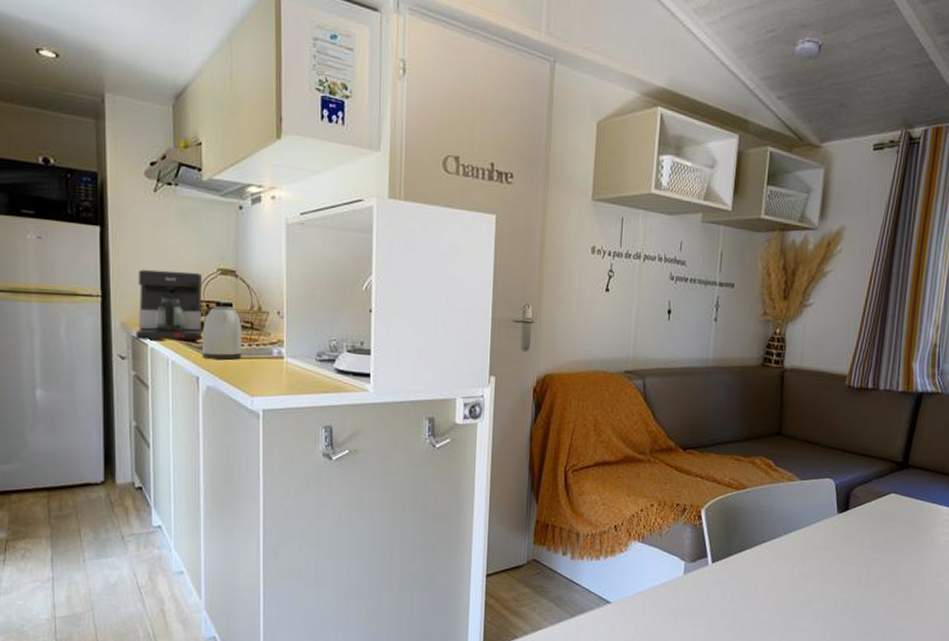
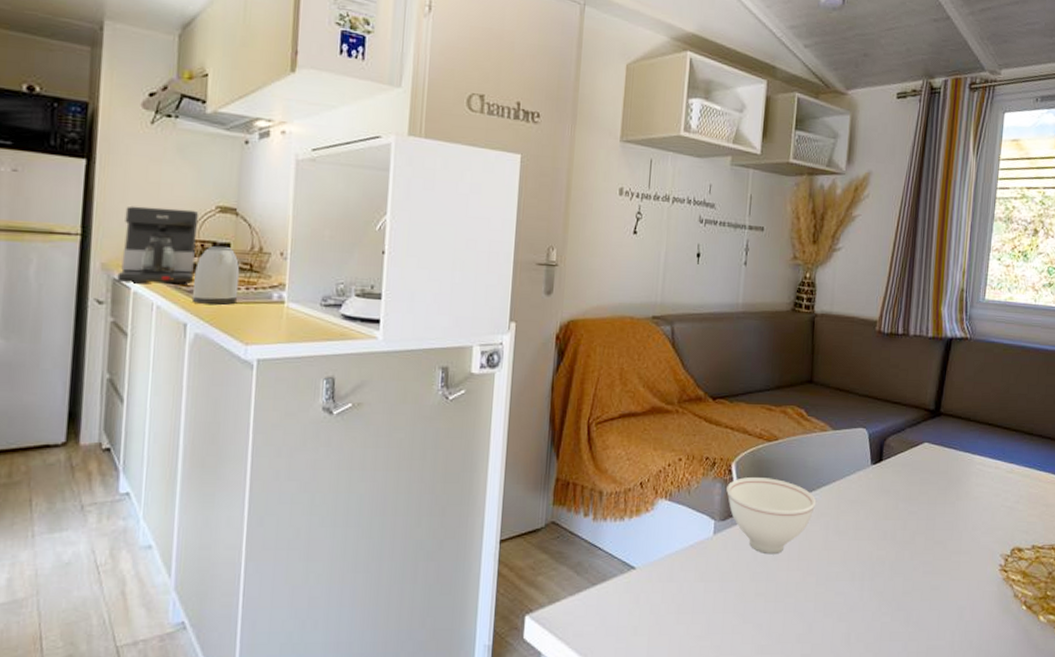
bowl: none [696,522,783,593] -> present [726,476,817,553]

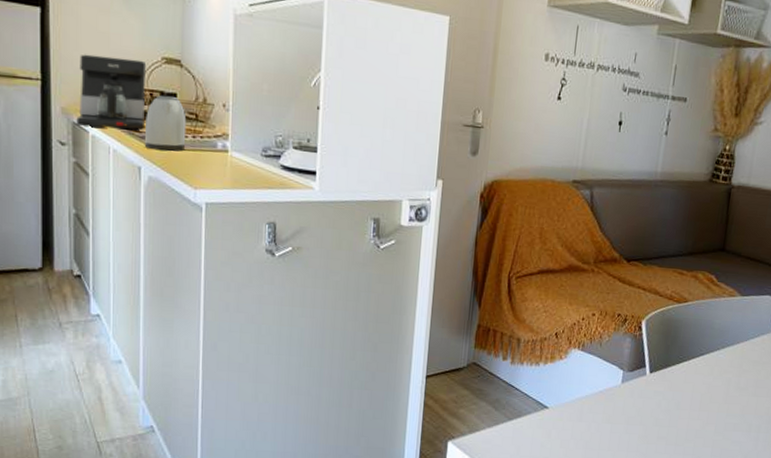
bowl: present [726,476,817,553] -> none [636,334,721,404]

